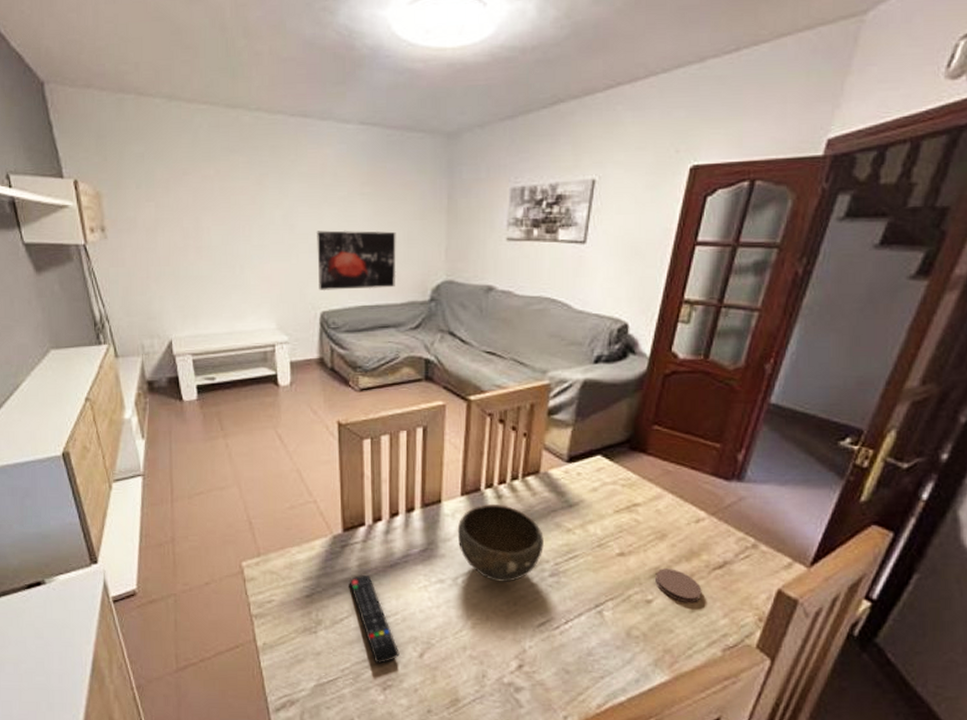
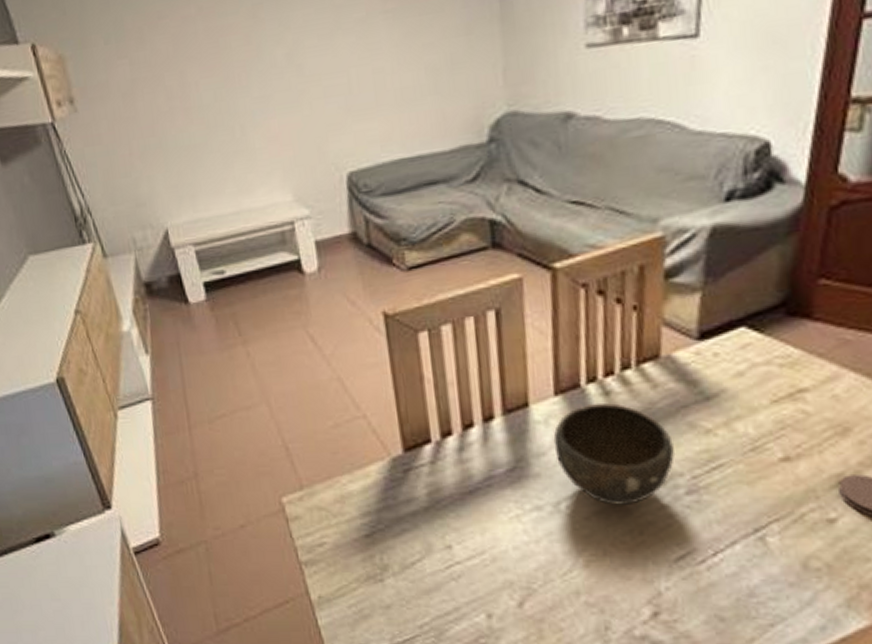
wall art: present [317,230,396,291] -> none [332,56,441,146]
remote control: present [349,574,400,665] -> none [417,504,493,618]

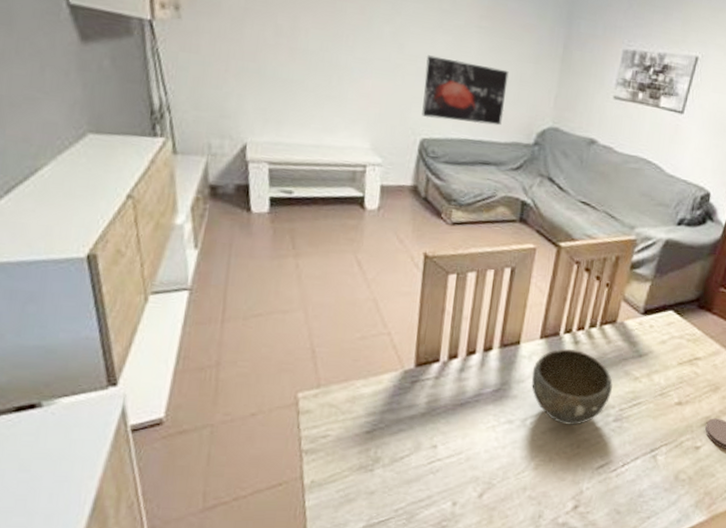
wall art: none [332,56,441,146] -> present [422,55,509,126]

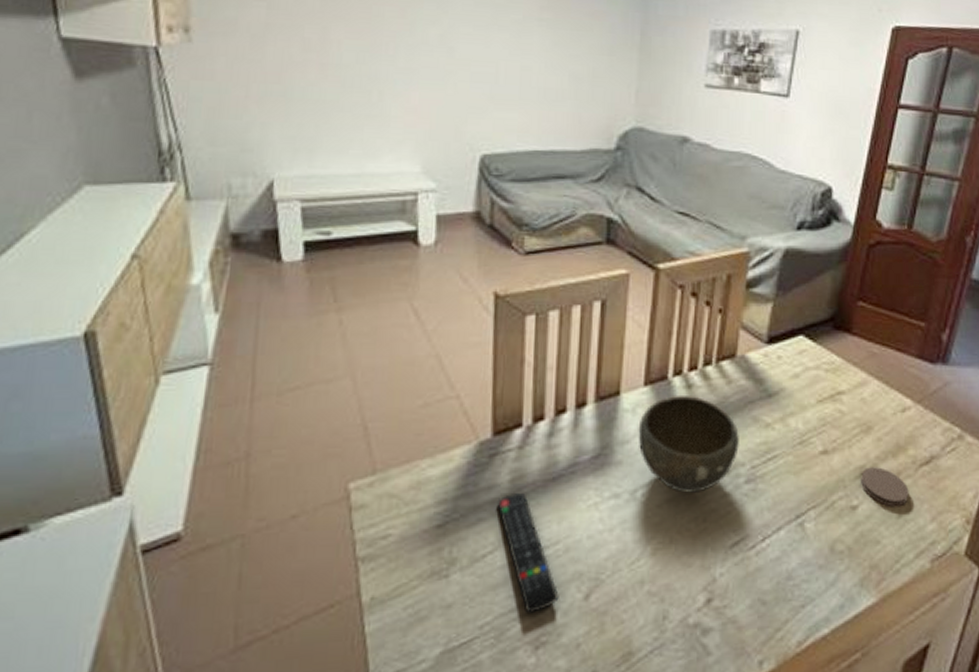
remote control: none [415,412,459,505] -> present [497,492,559,615]
wall art: present [422,55,509,126] -> none [480,57,579,131]

